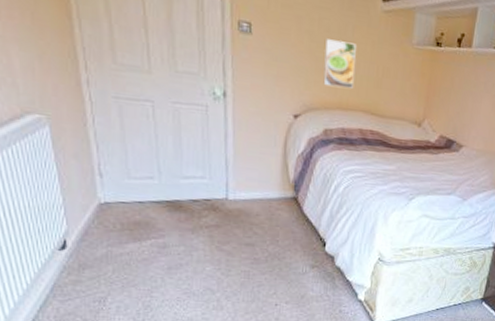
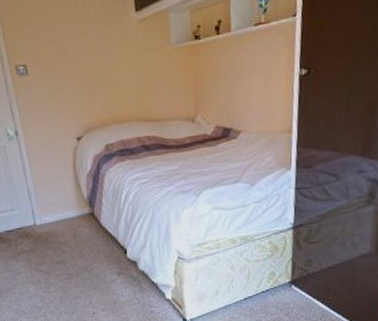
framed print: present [323,39,356,88] -> none [92,58,124,105]

